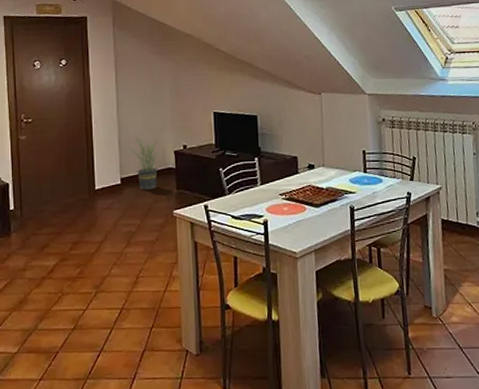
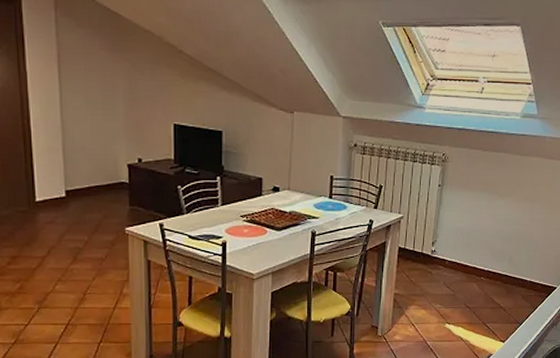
potted plant: present [131,136,159,191] -> none [77,145,110,205]

